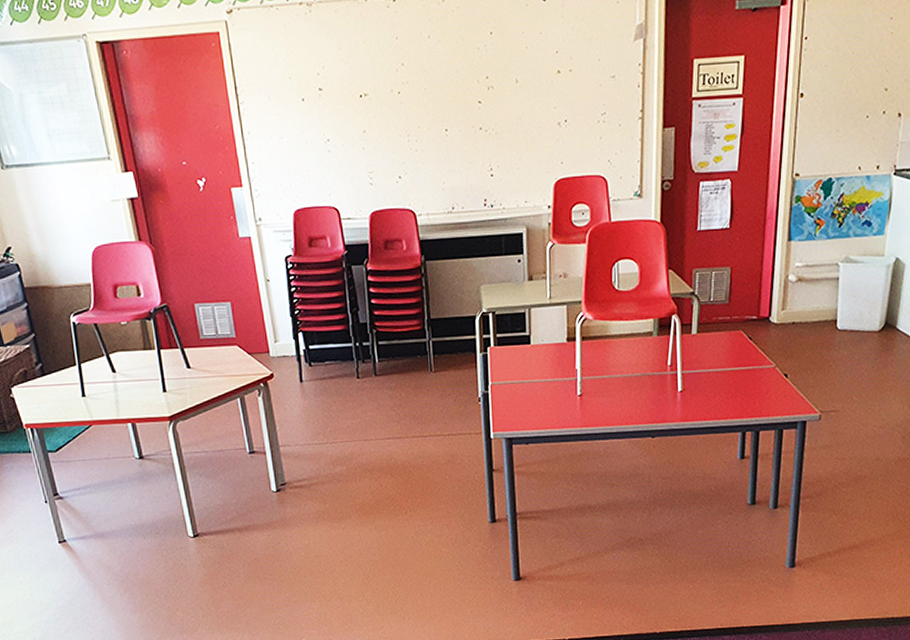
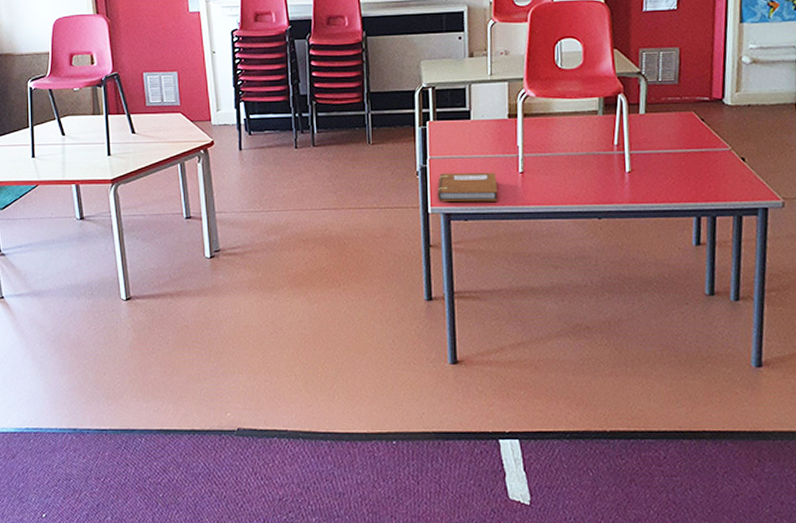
notebook: none [498,395,558,427] -> present [437,172,498,202]

